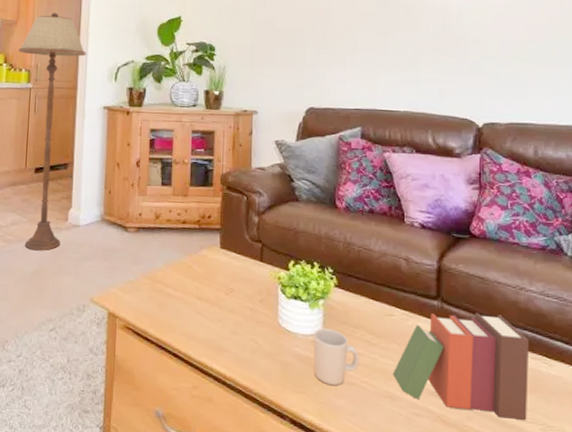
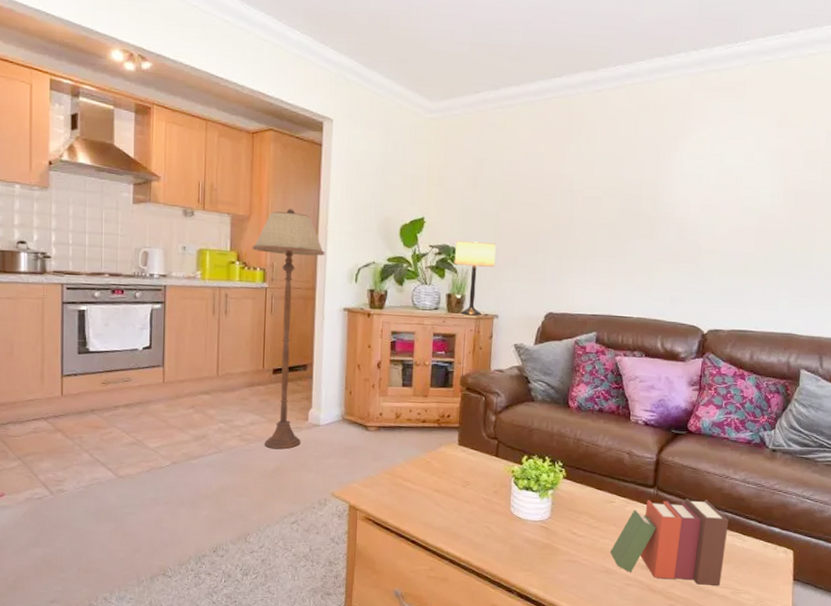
table lamp: none [211,37,253,112] -> present [454,241,496,316]
mug: present [313,328,360,385] -> none [540,515,582,563]

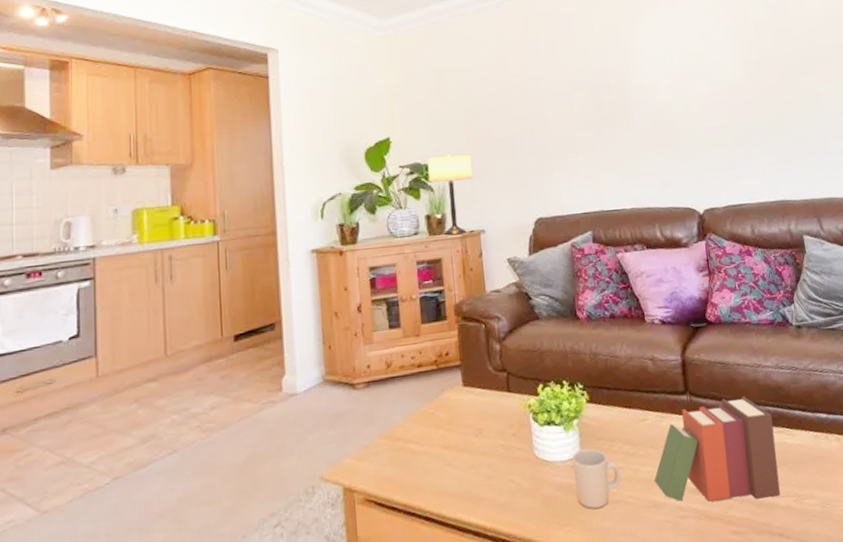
floor lamp: present [252,209,325,450] -> none [197,149,283,435]
mug: none [540,515,582,563] -> present [571,448,621,509]

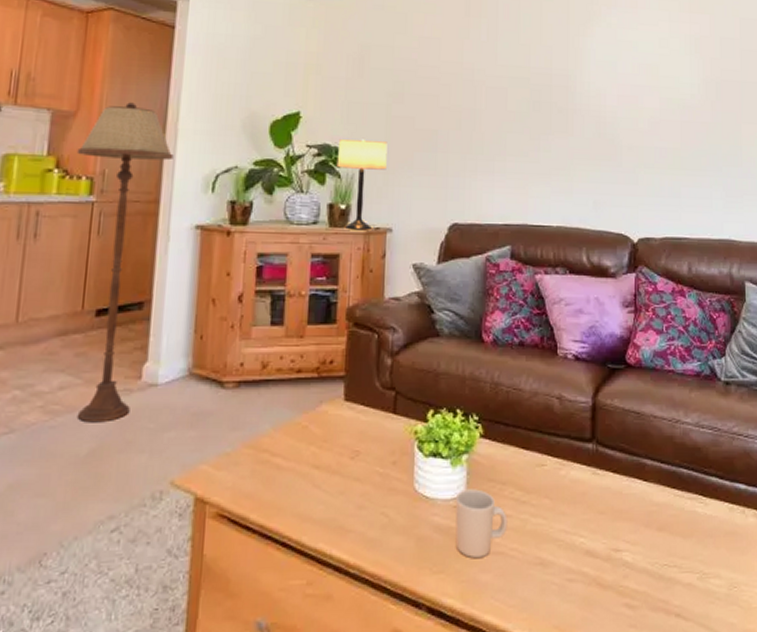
floor lamp: none [197,149,283,435] -> present [77,102,174,423]
books: present [654,396,781,502] -> none [545,453,686,571]

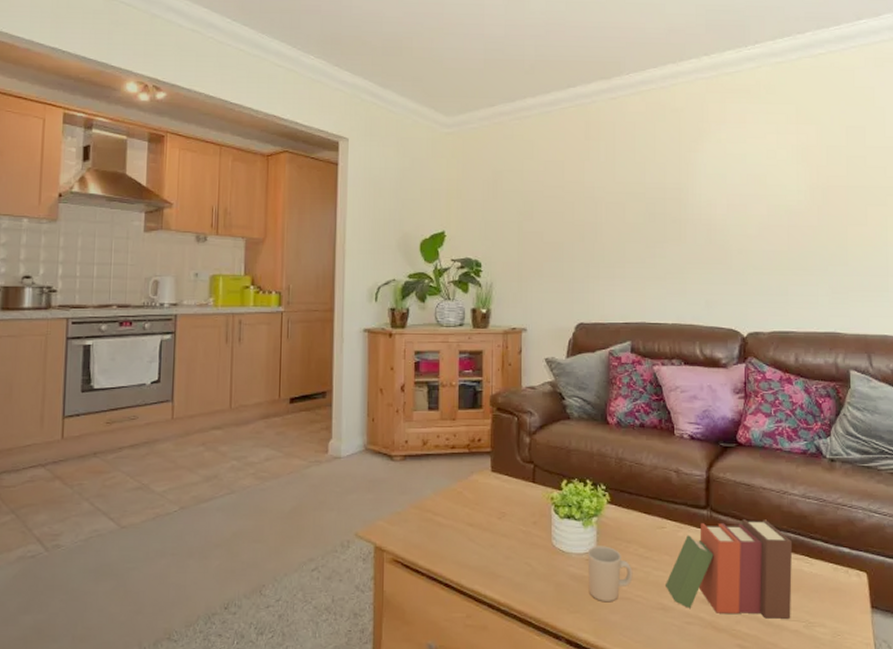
floor lamp: present [77,102,174,423] -> none [267,229,343,487]
table lamp: present [336,139,388,230] -> none [477,253,520,330]
books: none [545,453,686,571] -> present [666,519,793,619]

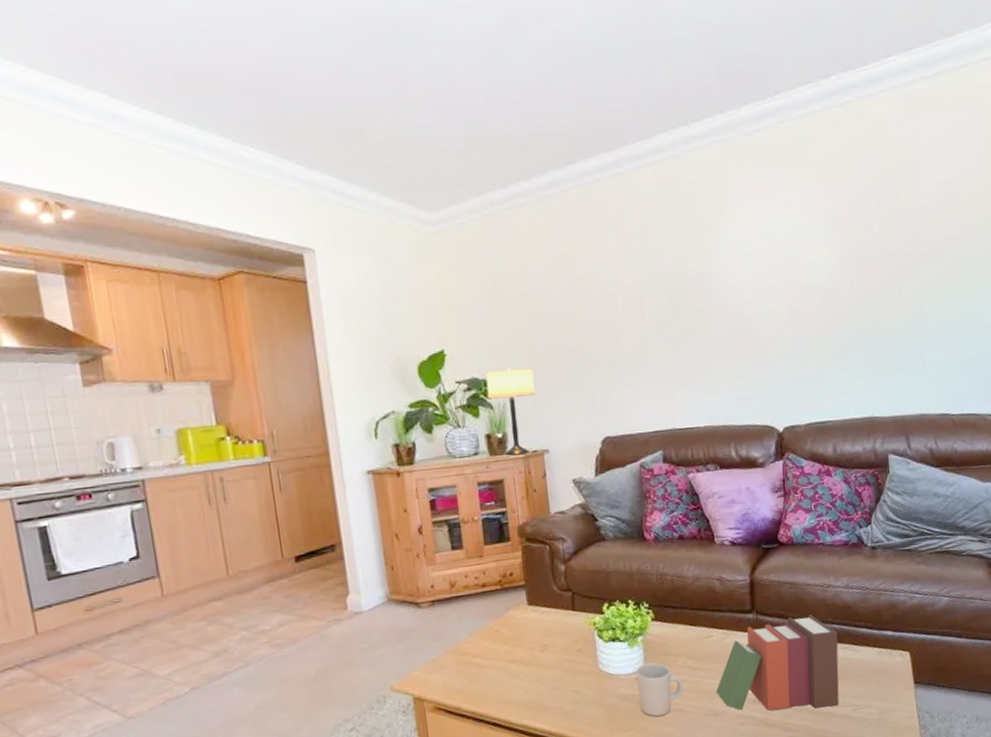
table lamp: none [477,253,520,330] -> present [486,367,535,456]

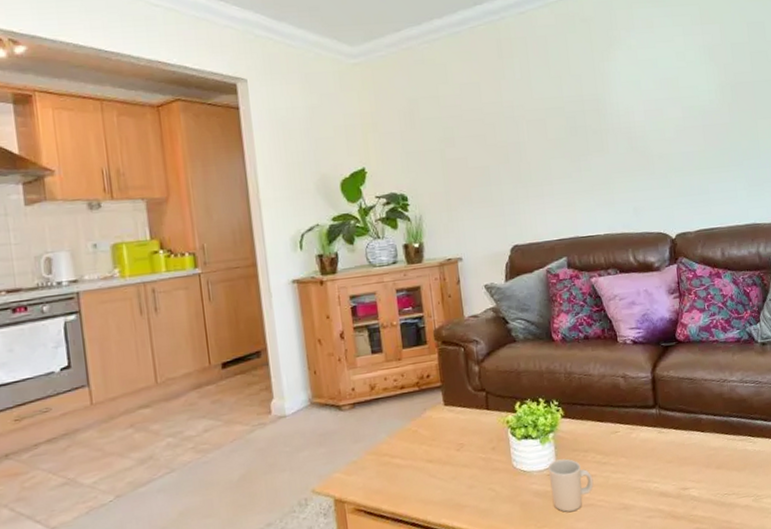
table lamp: present [486,367,535,456] -> none [404,183,449,265]
books: present [716,614,839,711] -> none [625,408,741,503]

